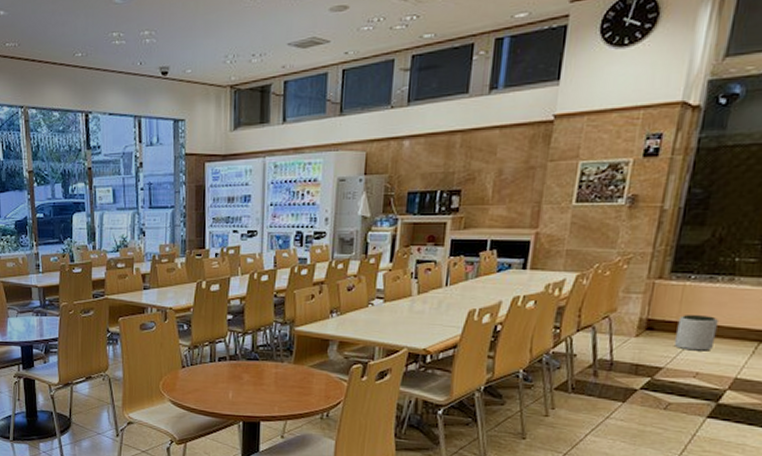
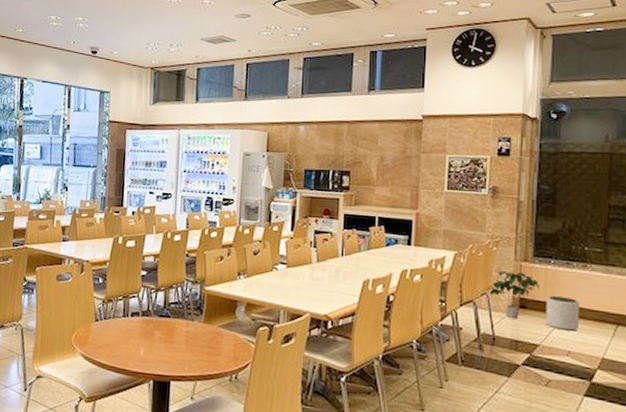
potted plant: none [609,291,673,343] -> present [486,271,539,320]

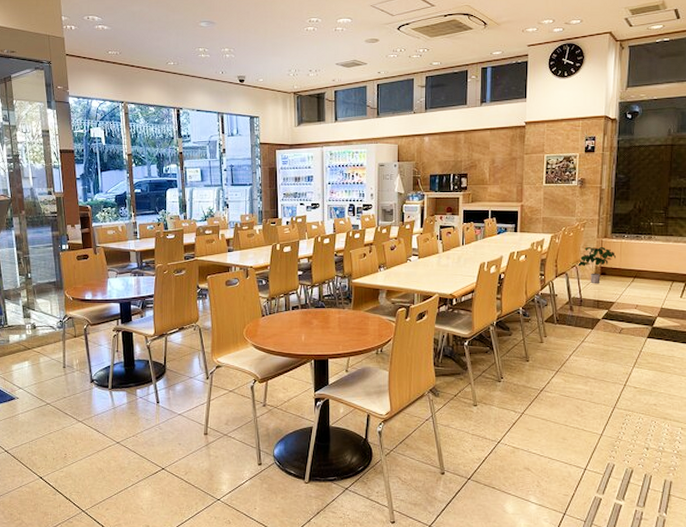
plant pot: present [545,296,580,331] -> none [619,264,645,289]

